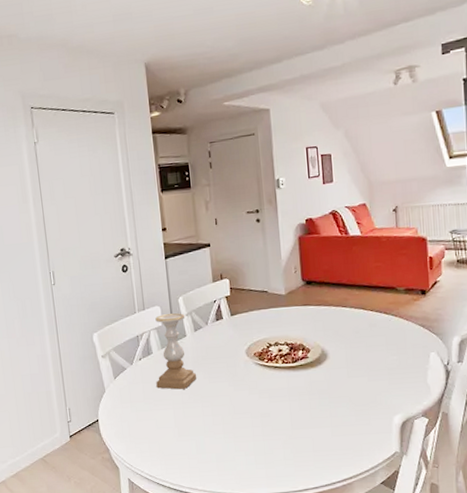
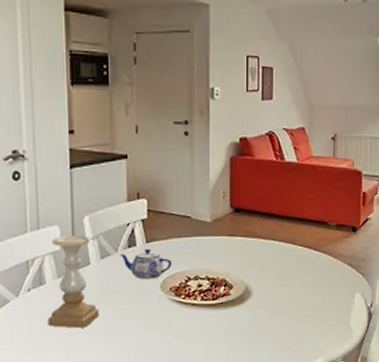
teapot: none [209,320,254,347] -> present [119,248,172,280]

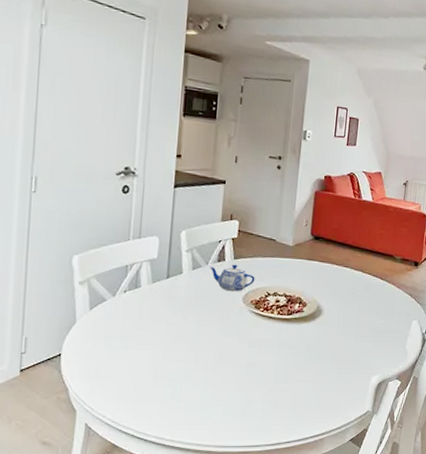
candle holder: present [48,236,99,328] -> none [138,246,186,330]

